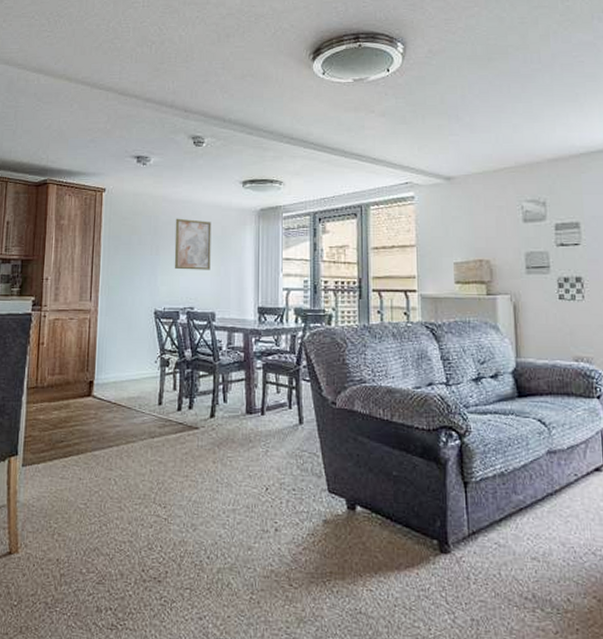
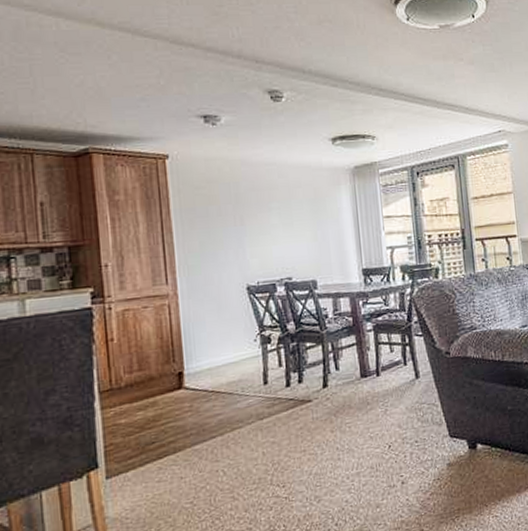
wall art: present [174,218,212,270] -> none [259,182,306,239]

